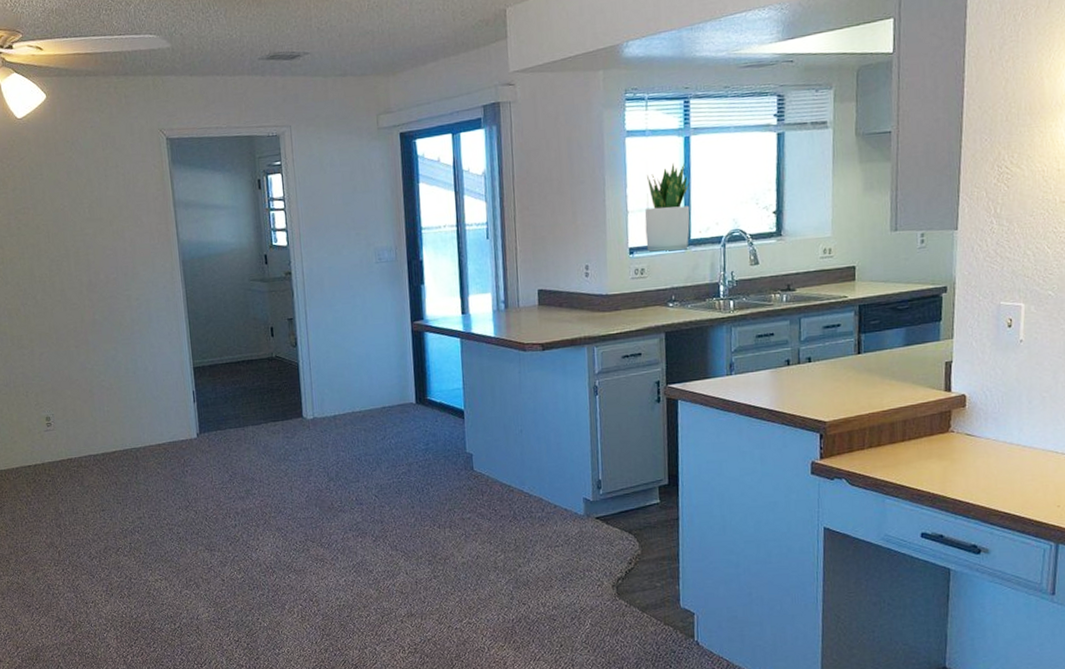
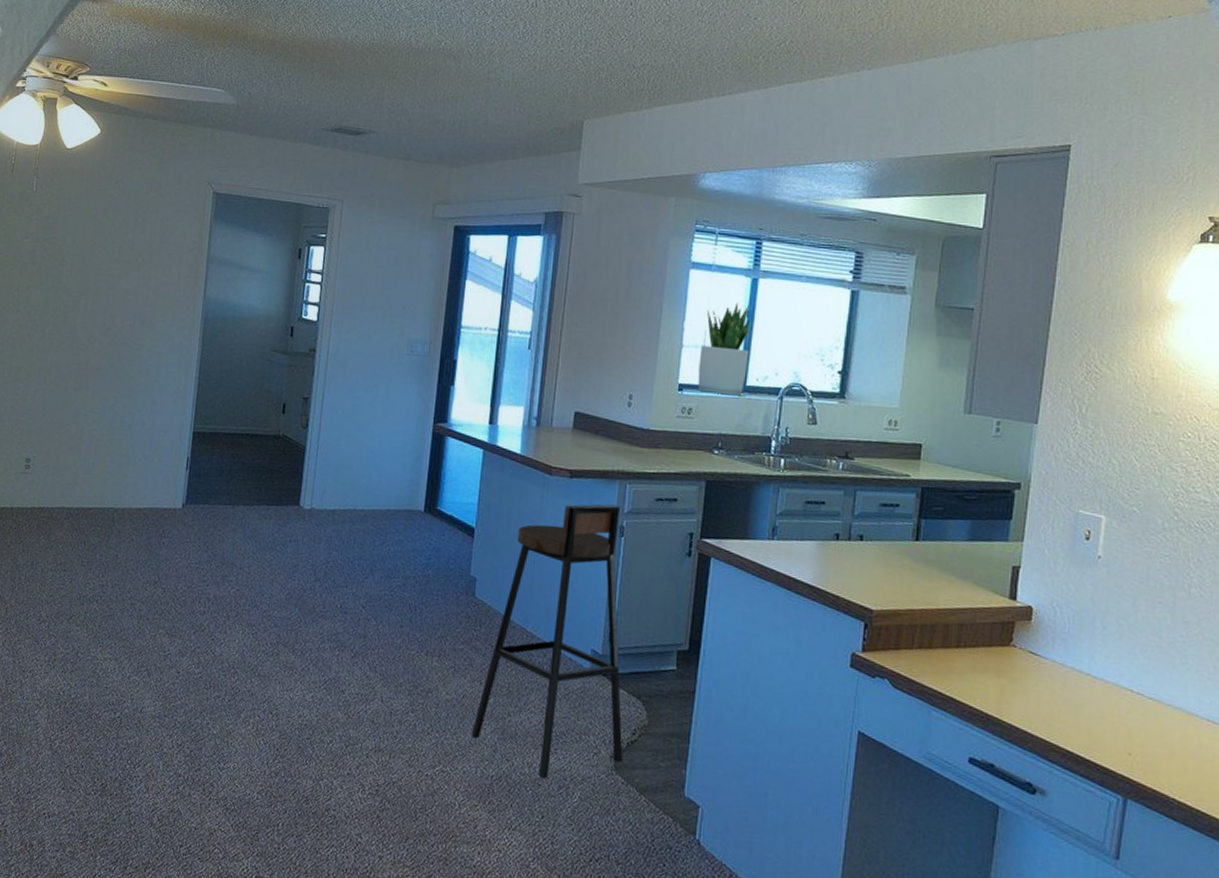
bar stool: none [489,368,623,614] -> present [471,504,623,779]

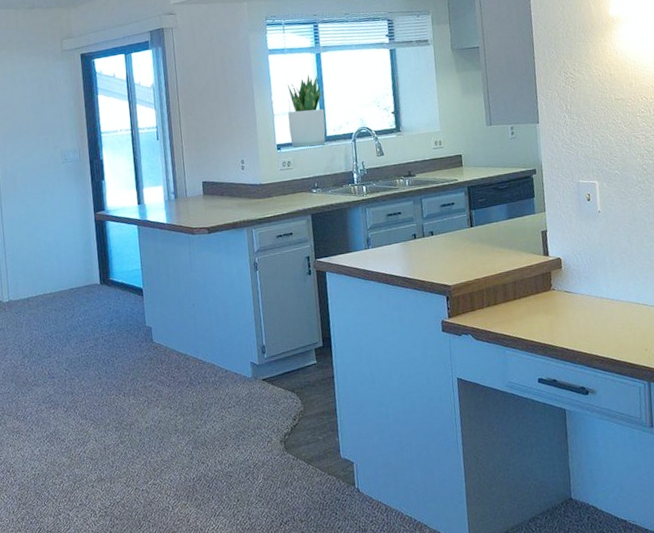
bar stool: present [471,504,623,779] -> none [171,247,290,471]

